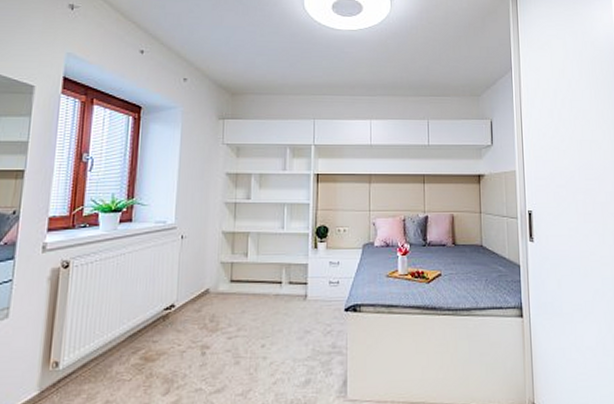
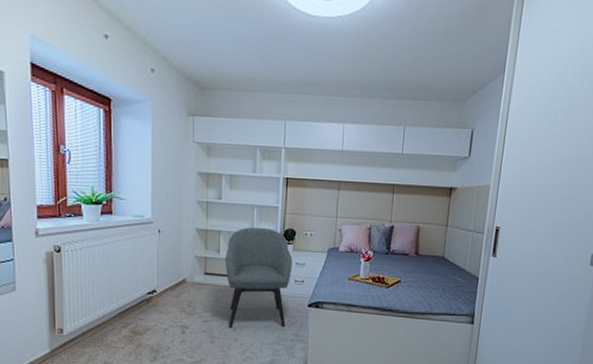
chair: none [253,227,326,345] -> present [225,227,293,329]

